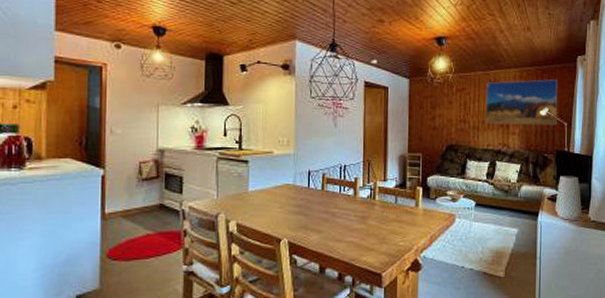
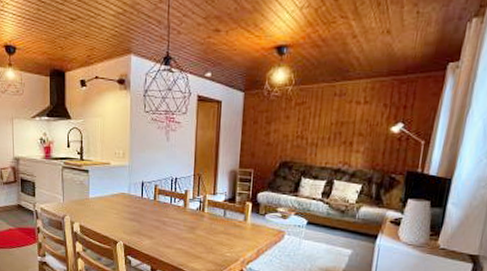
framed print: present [485,79,557,125] -> none [325,91,418,143]

